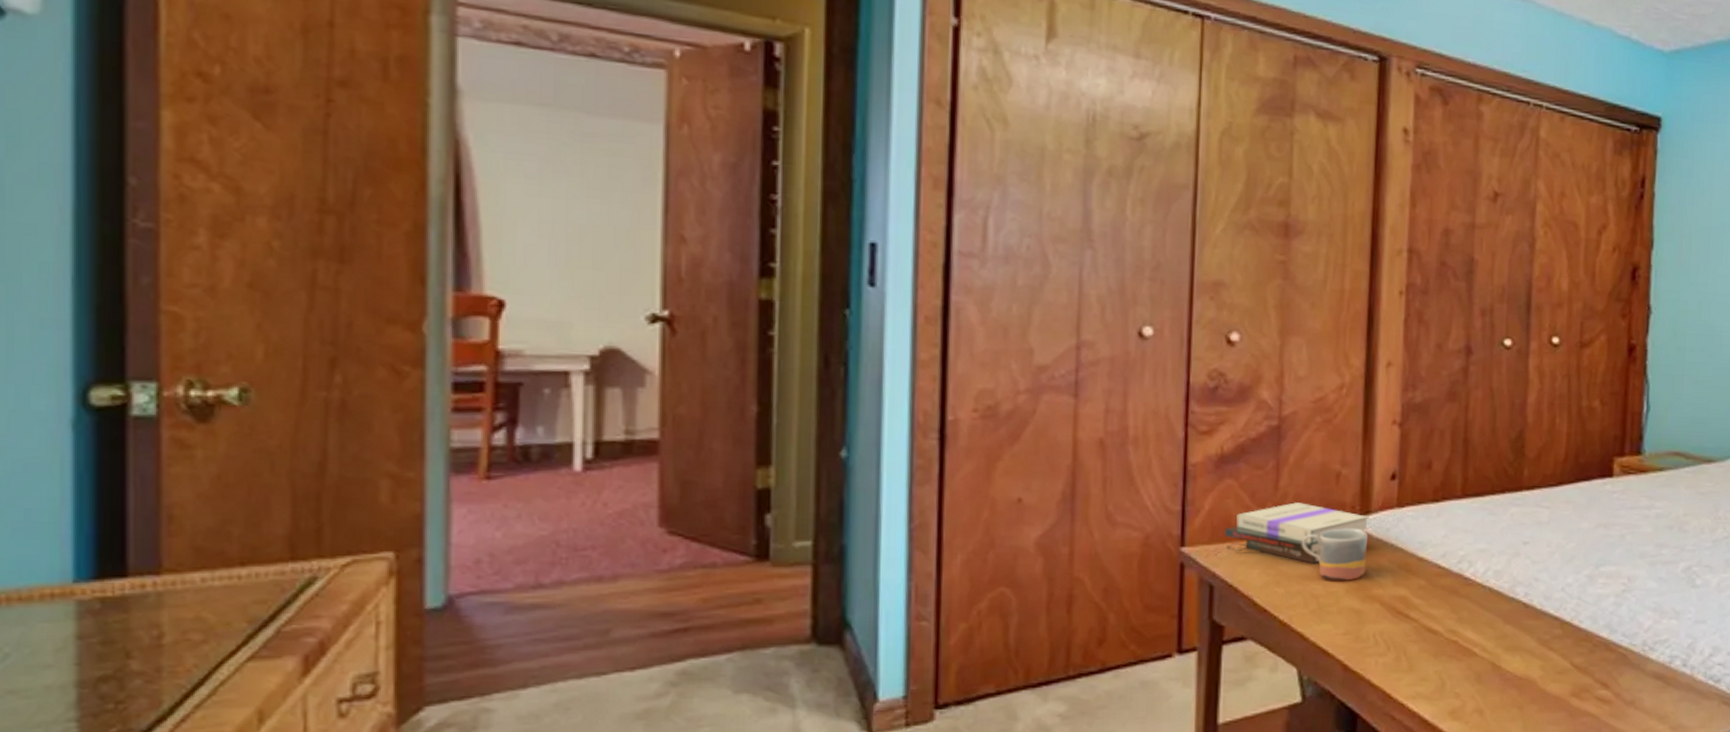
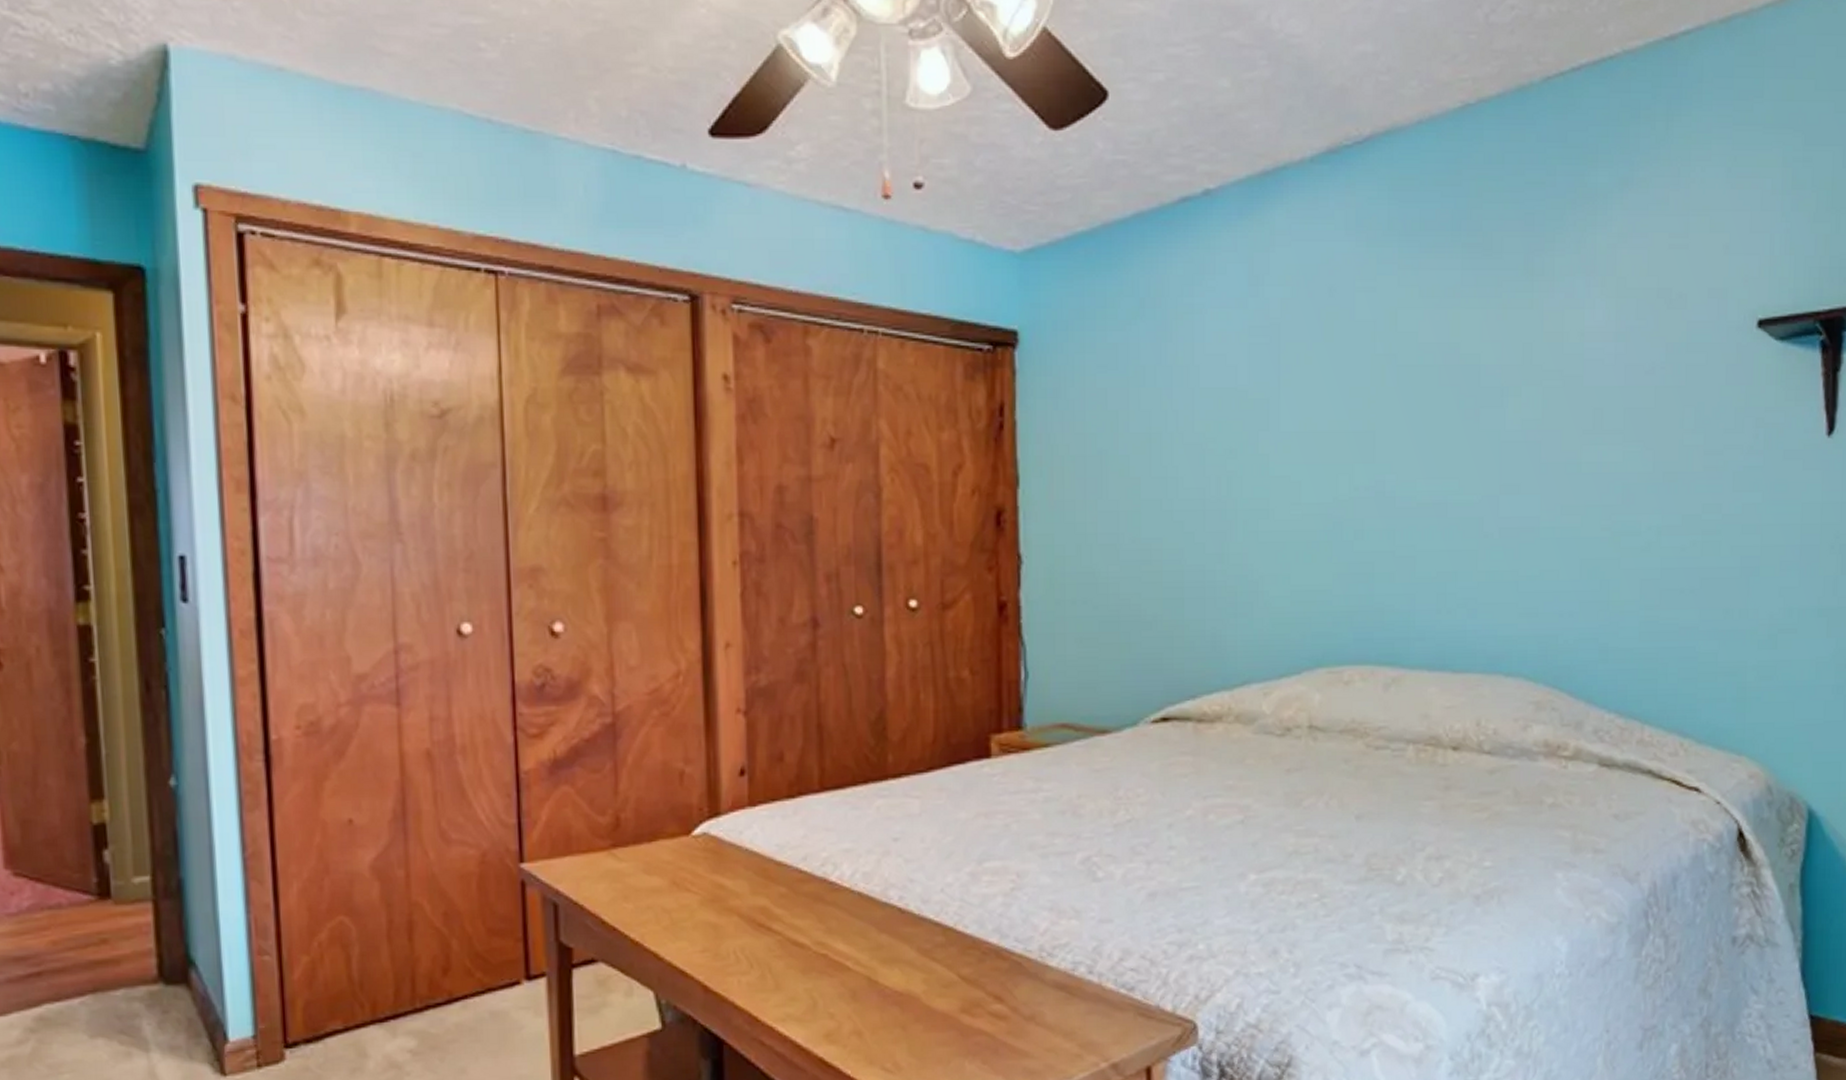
books: present [1224,502,1370,564] -> none [564,807,720,875]
mug: present [1301,528,1368,581] -> none [647,833,720,893]

